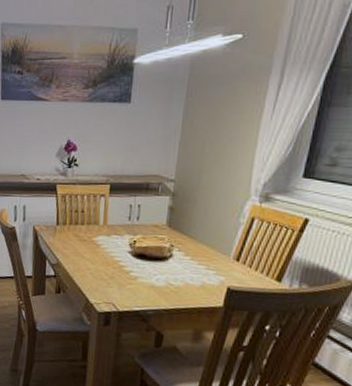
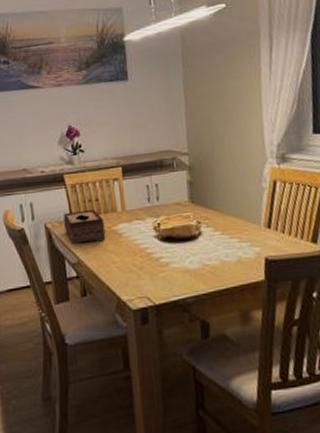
tissue box: none [50,219,86,248] -> present [63,209,106,244]

